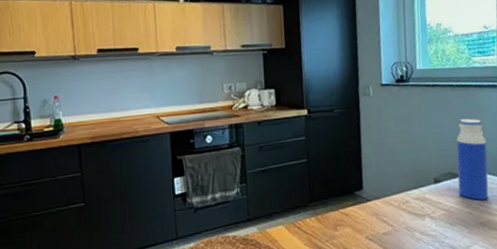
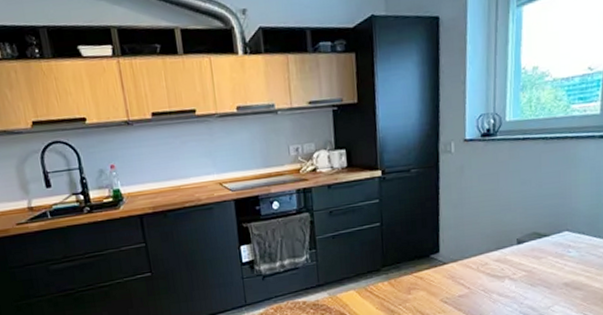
water bottle: present [456,118,489,200] -> none [543,174,579,260]

